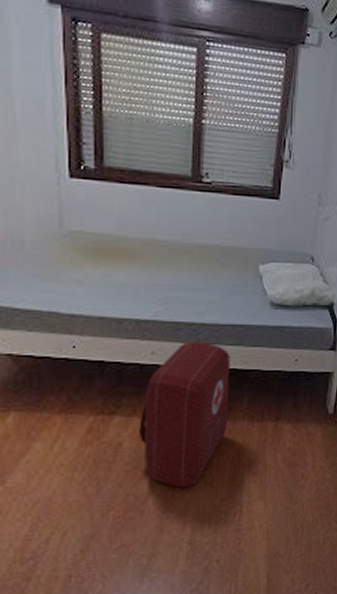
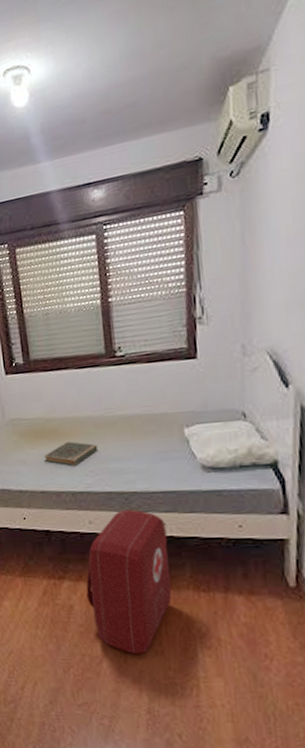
book: none [108,264,171,293] -> present [44,441,98,467]

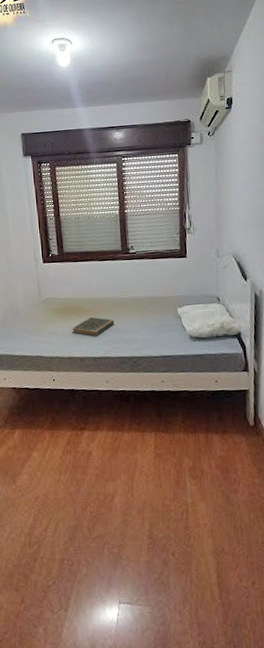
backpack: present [85,509,172,654] -> none [102,370,168,489]

